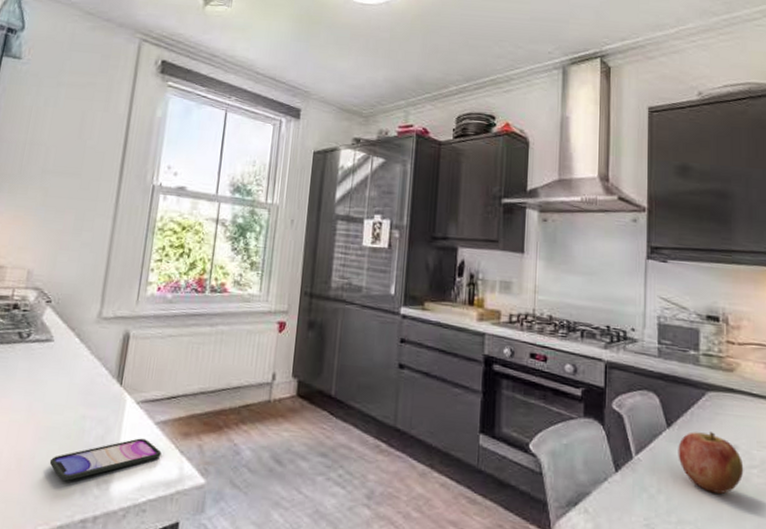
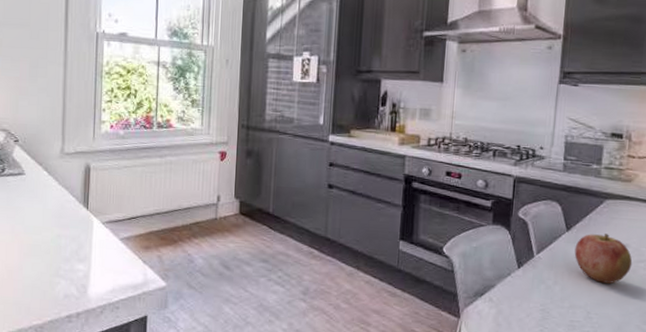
smartphone: present [49,438,162,481] -> none [35,251,128,286]

